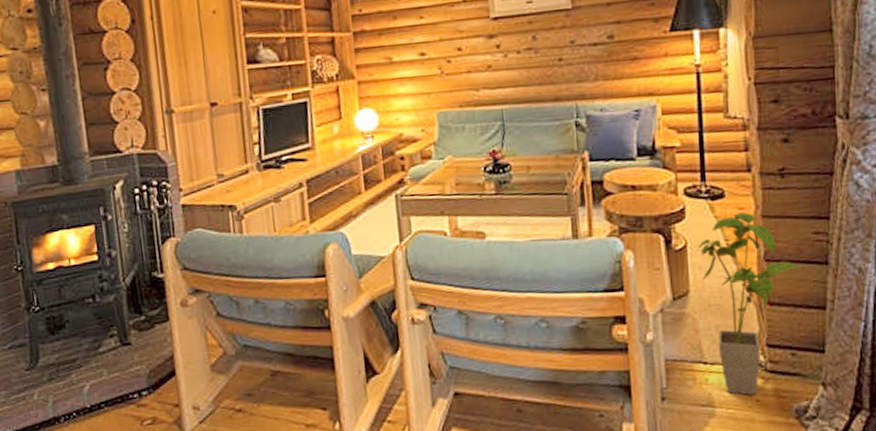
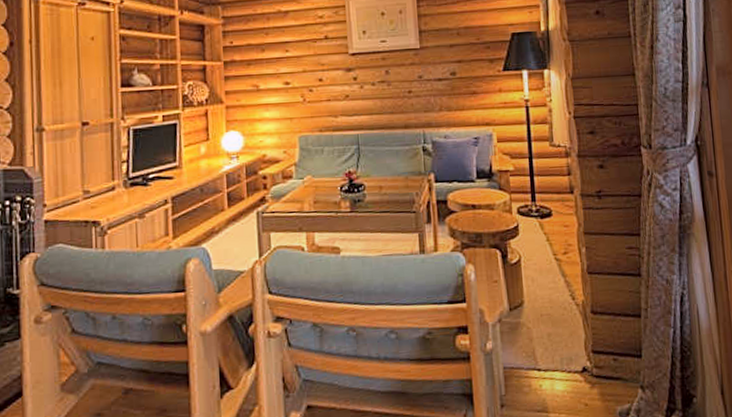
house plant: present [696,212,804,395] -> none [529,229,621,400]

